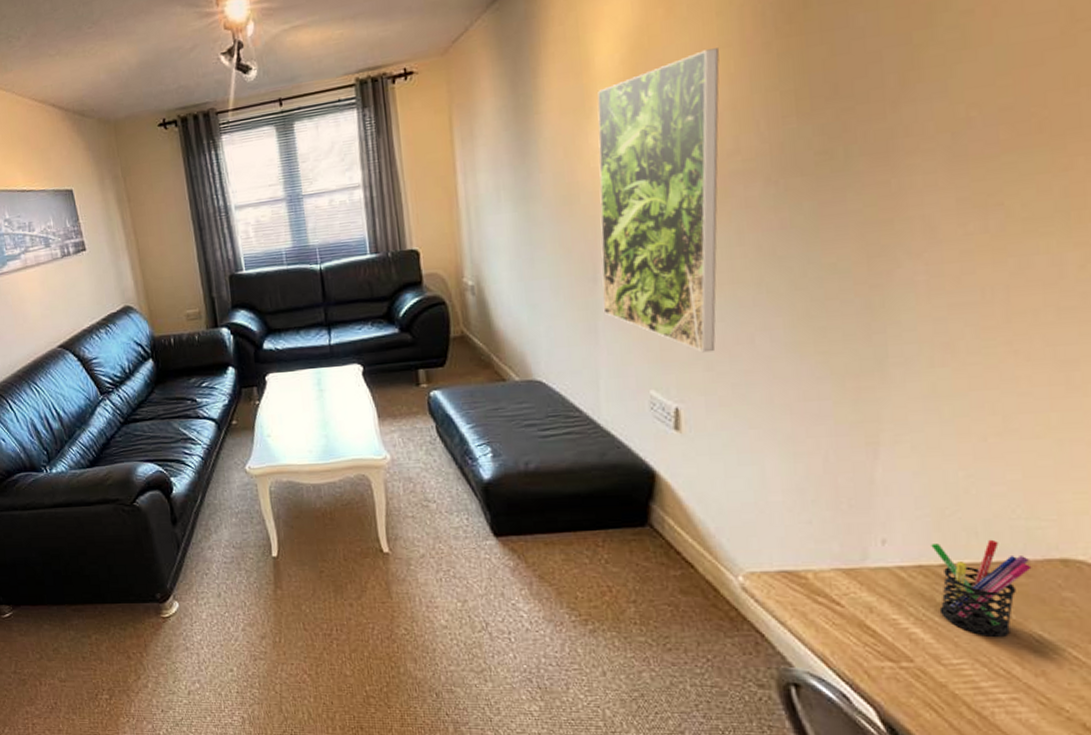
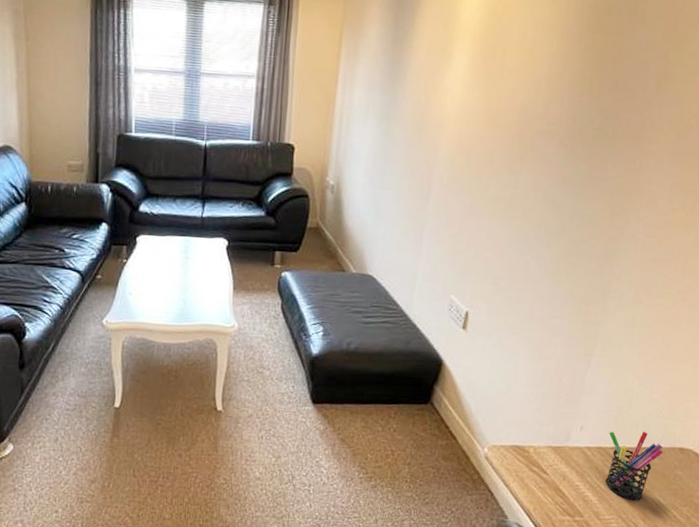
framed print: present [597,48,720,353] -> none [429,28,548,271]

